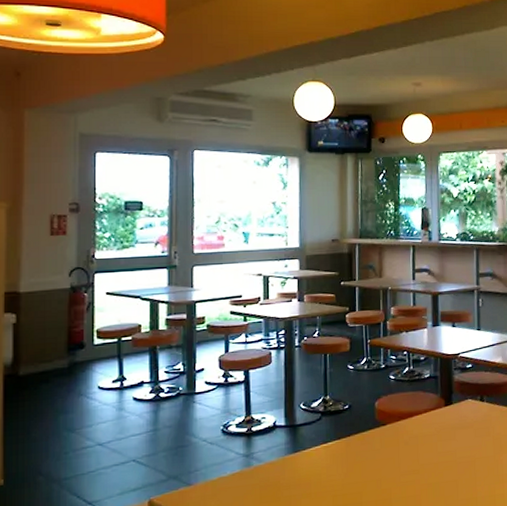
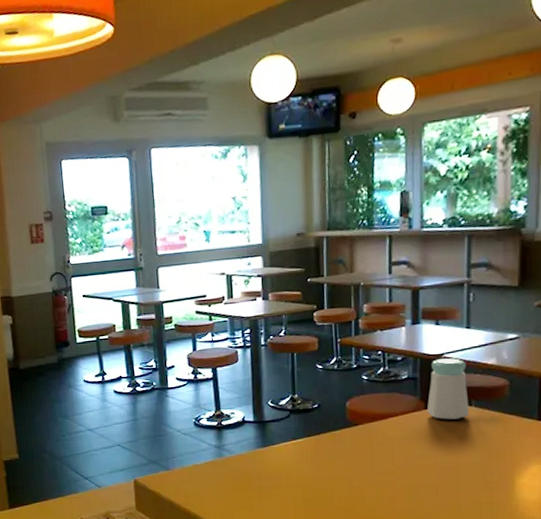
salt shaker: none [447,357,482,416] -> present [427,358,469,420]

